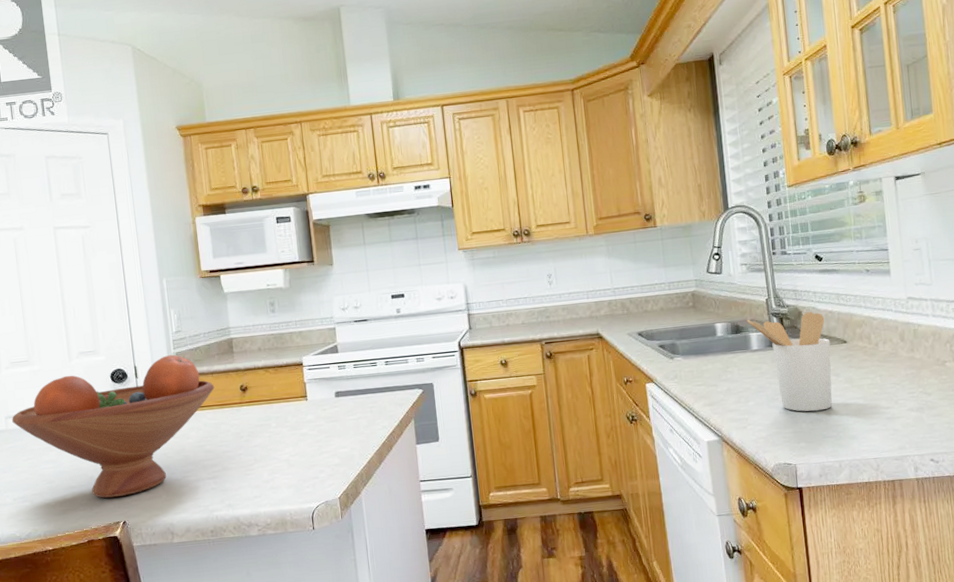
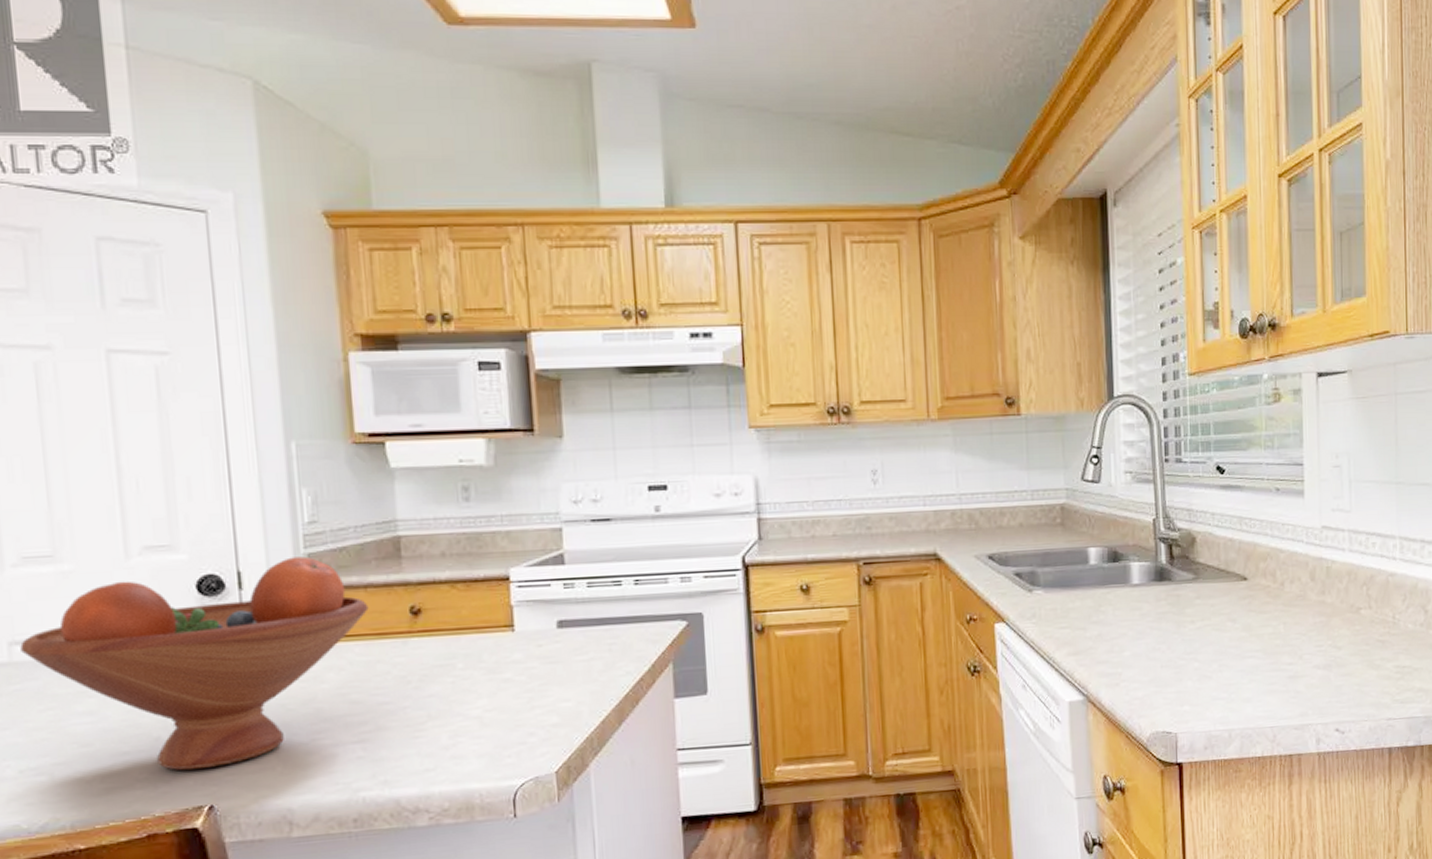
utensil holder: present [746,311,832,412] -> none [1127,538,1228,666]

